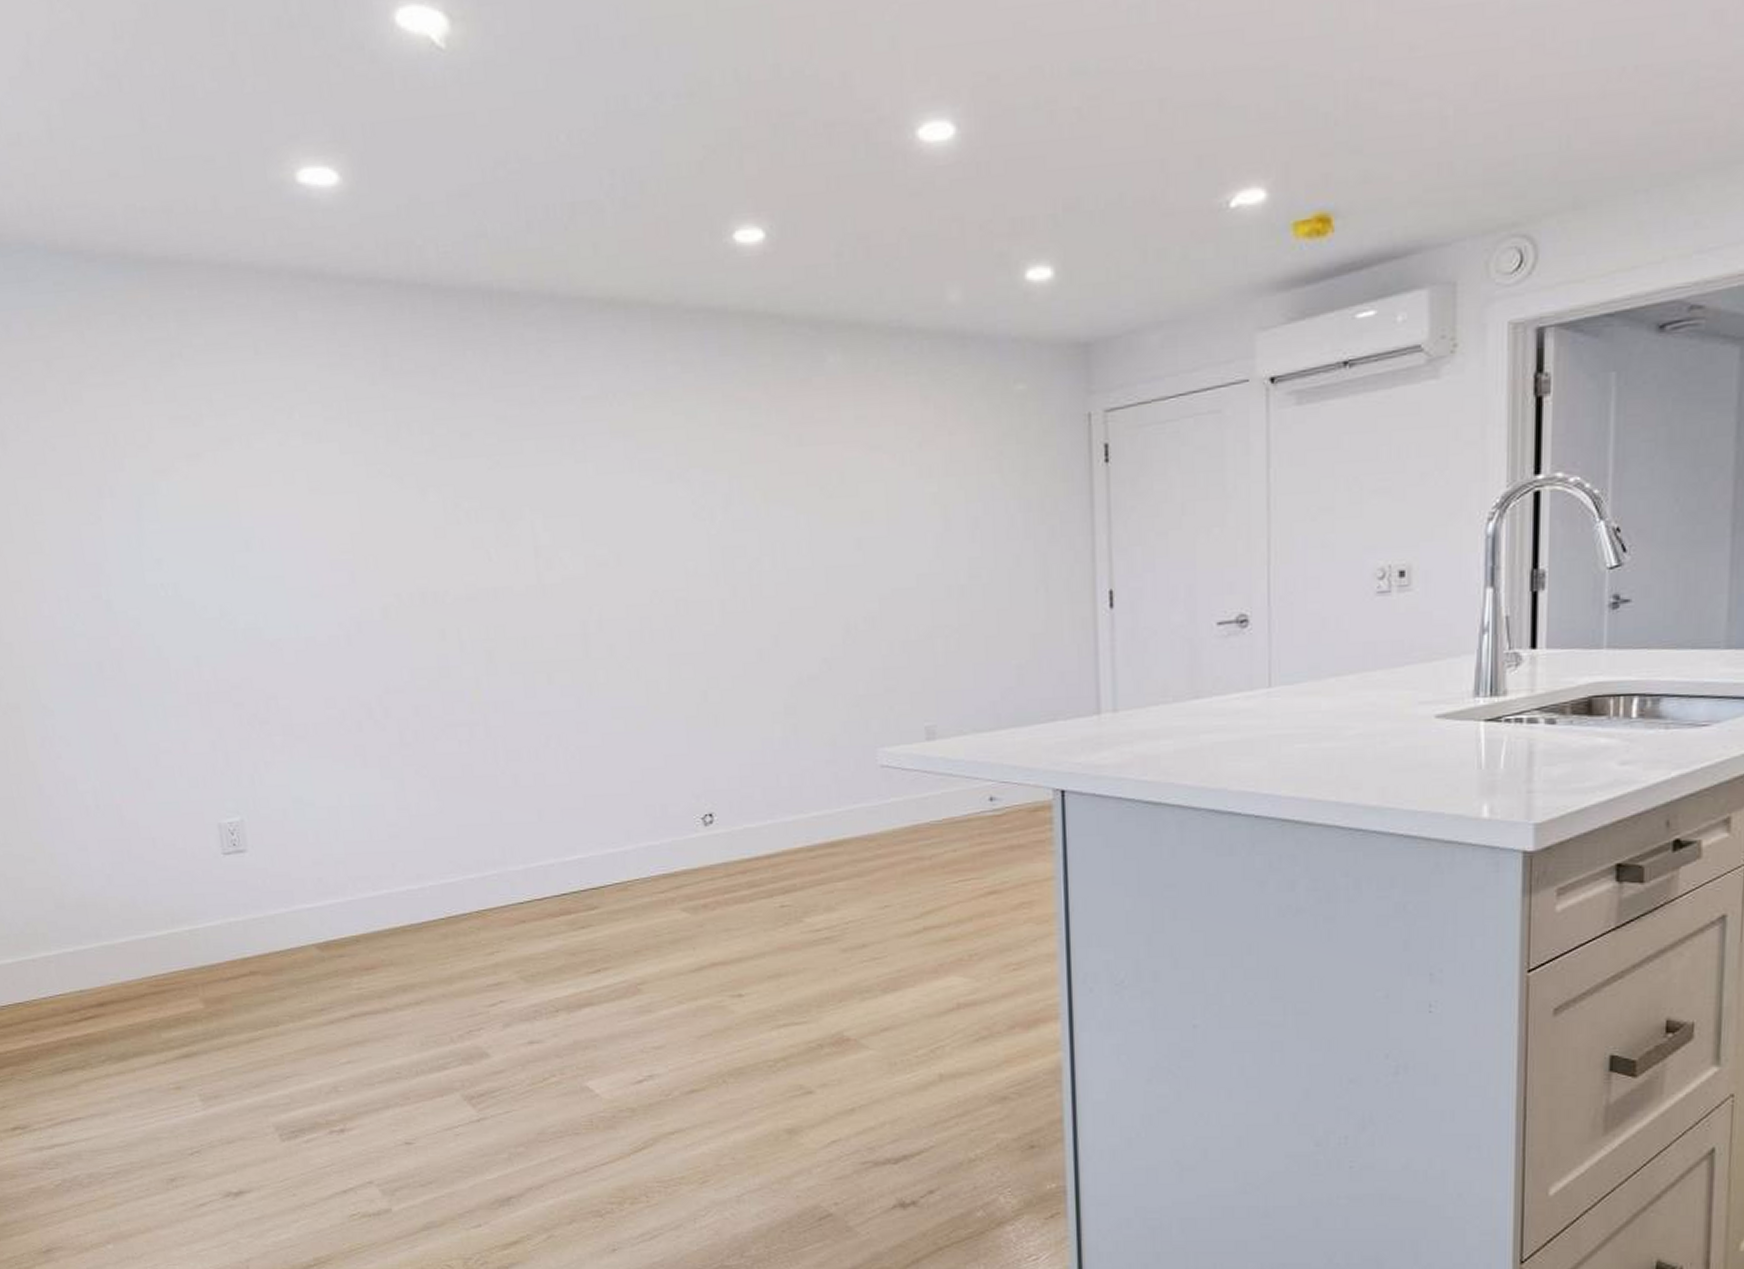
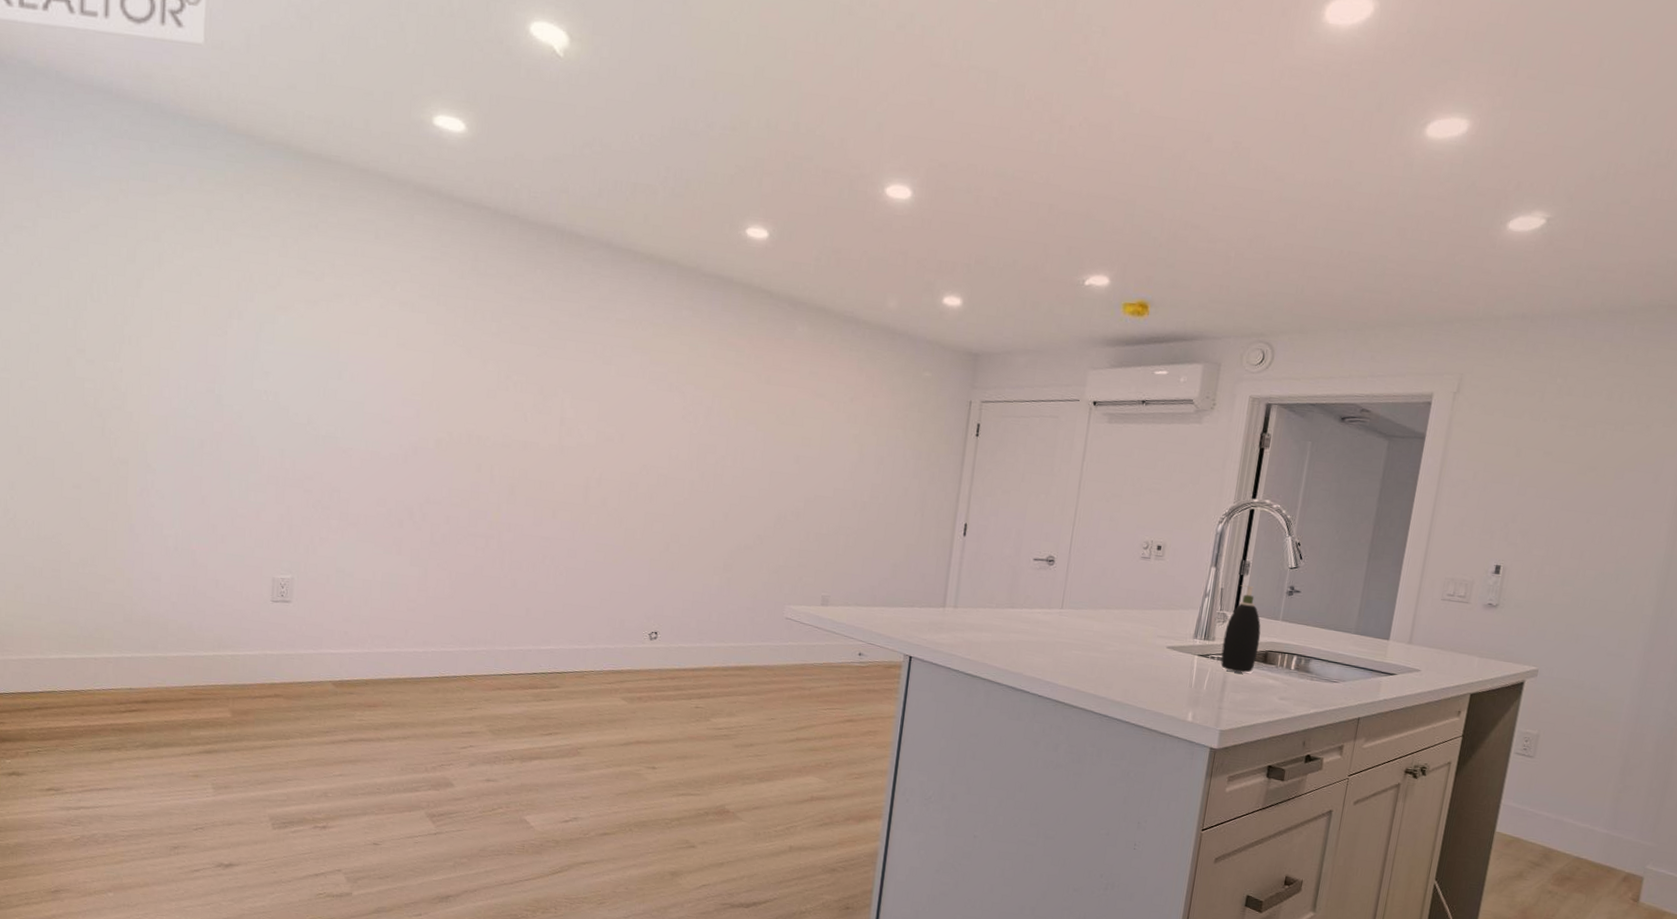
soap dispenser: none [1520,605,1578,735] -> present [1221,585,1261,673]

